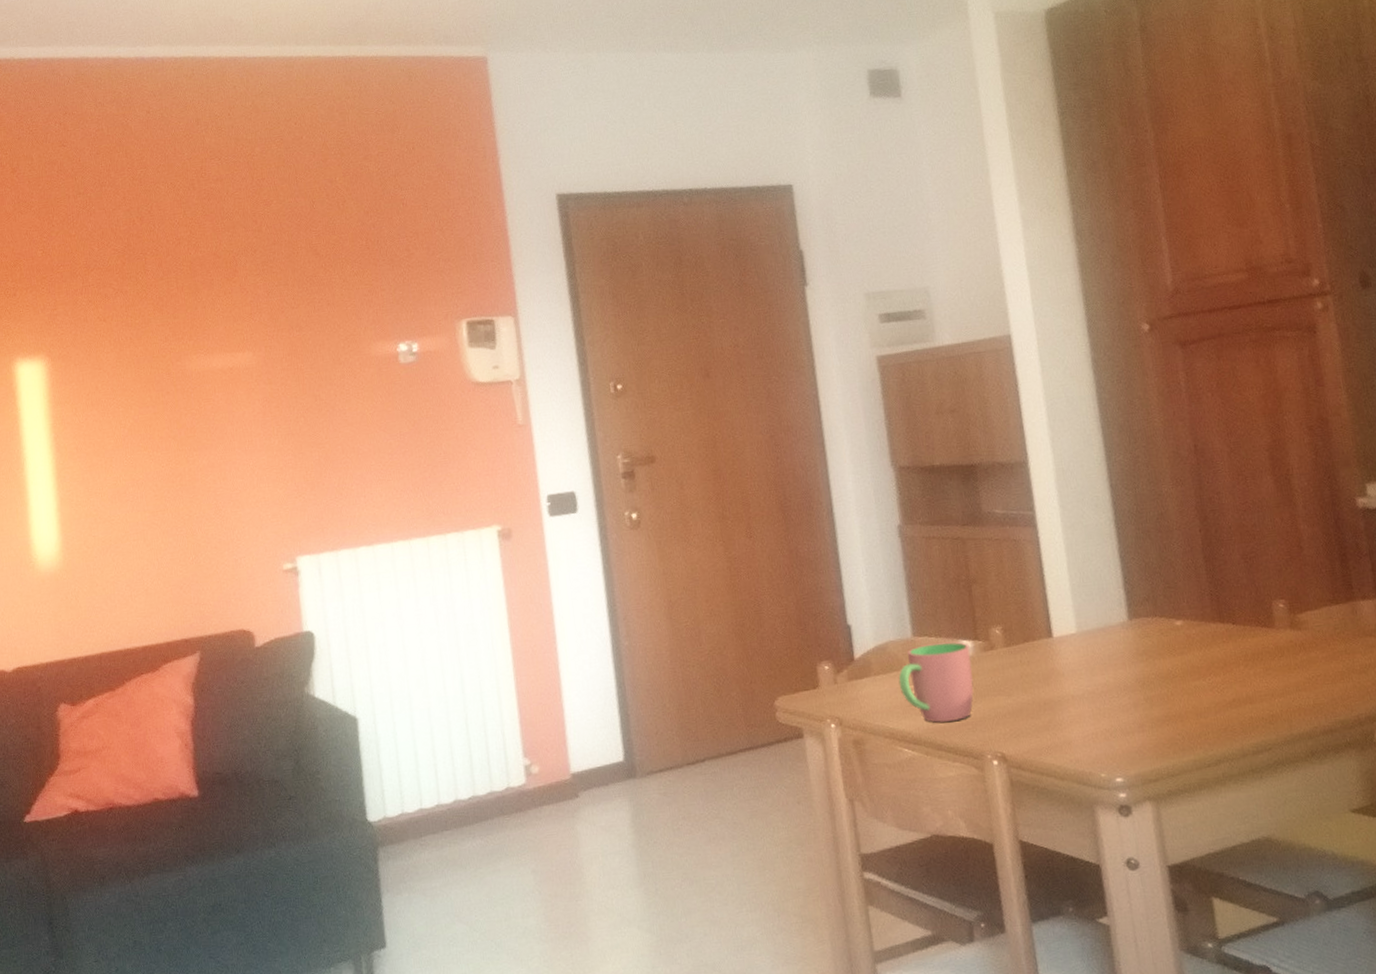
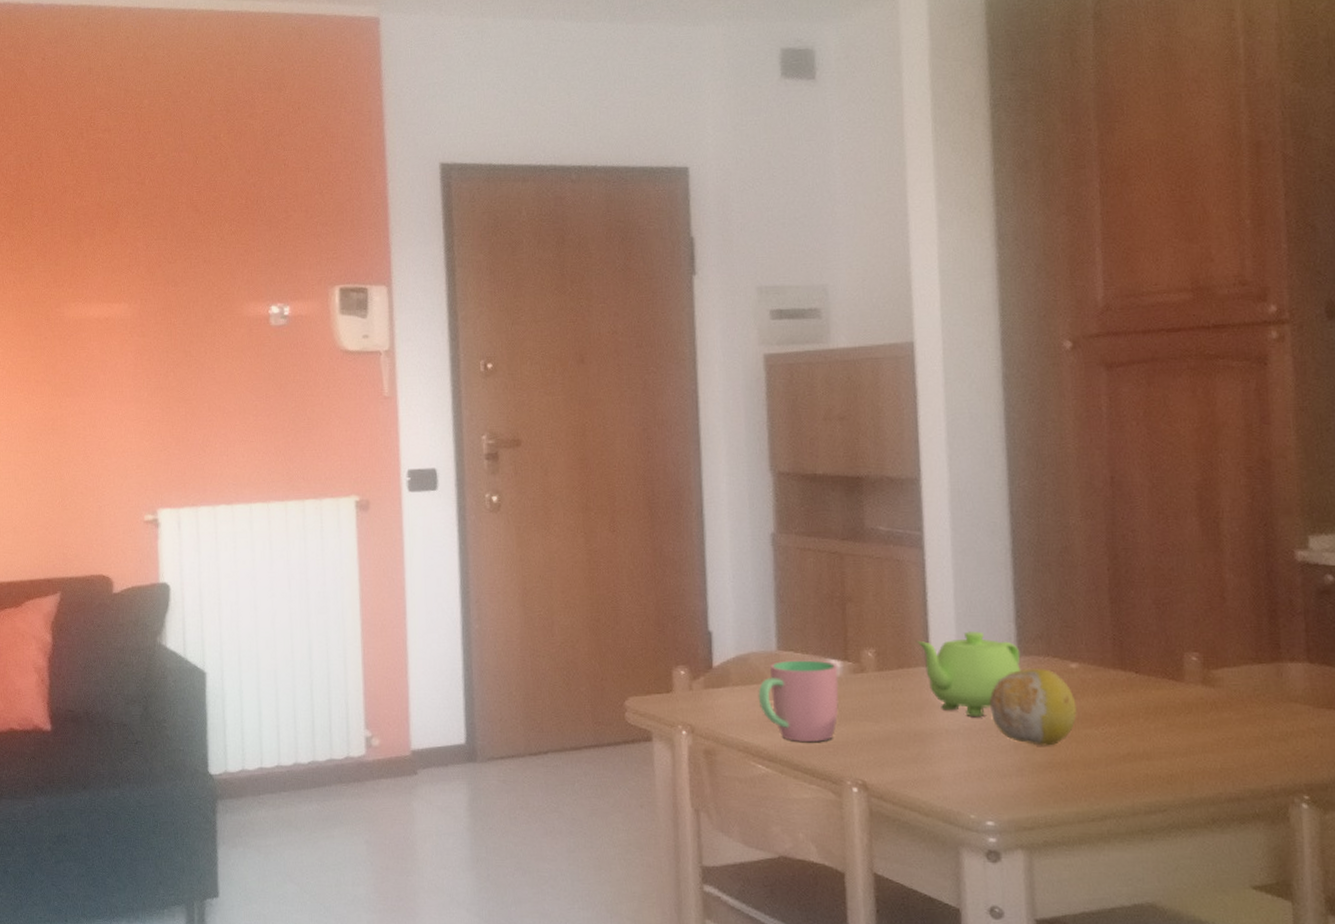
teapot: none [1037,600,1134,681] -> present [915,631,1021,716]
fruit: none [1107,629,1186,702] -> present [989,669,1077,746]

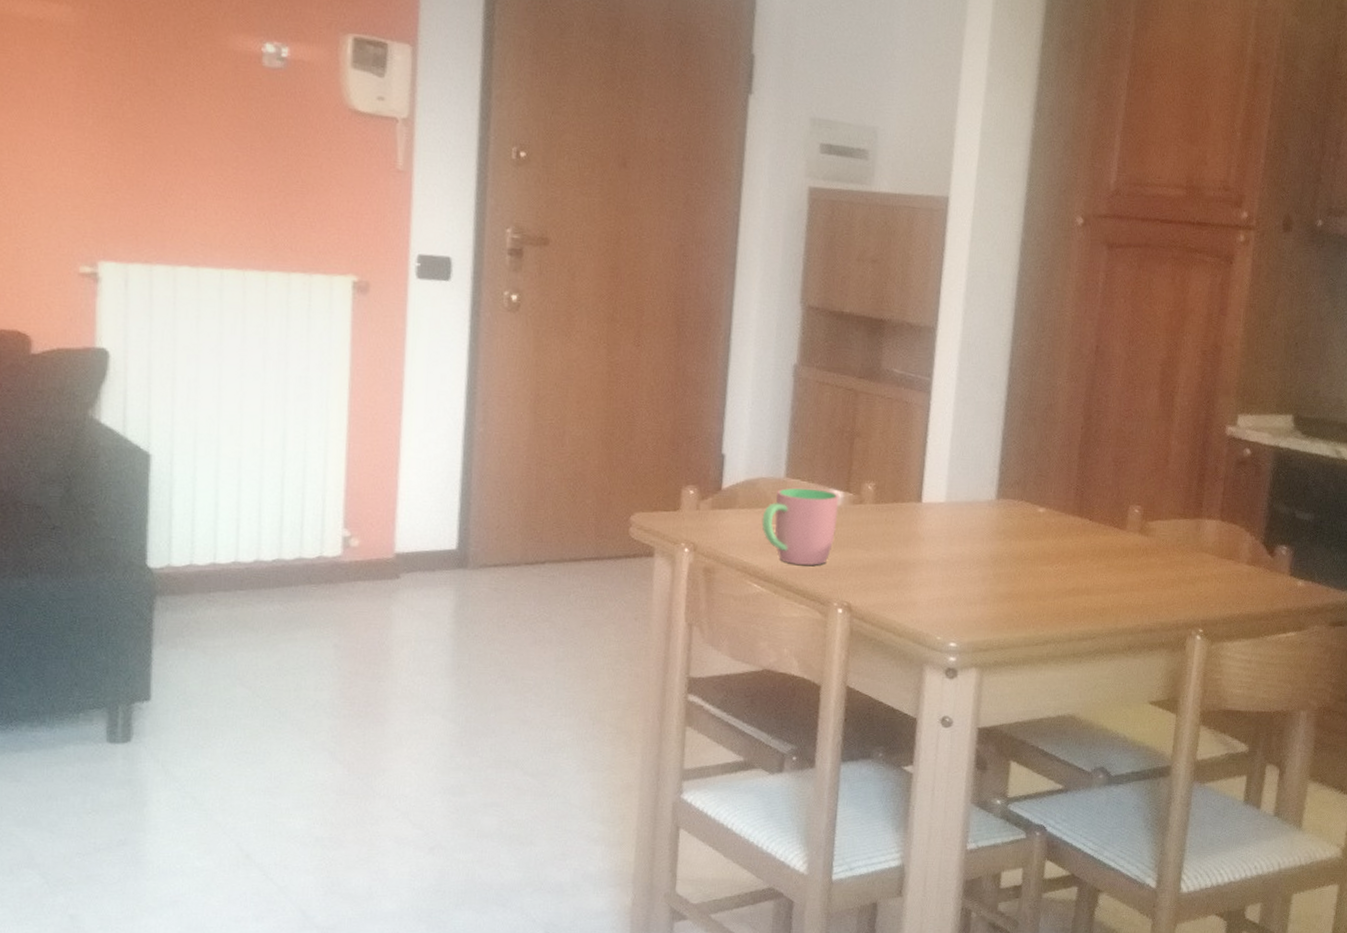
teapot: present [915,631,1021,716] -> none [911,473,1000,550]
fruit: present [989,669,1077,746] -> none [967,510,1039,579]

